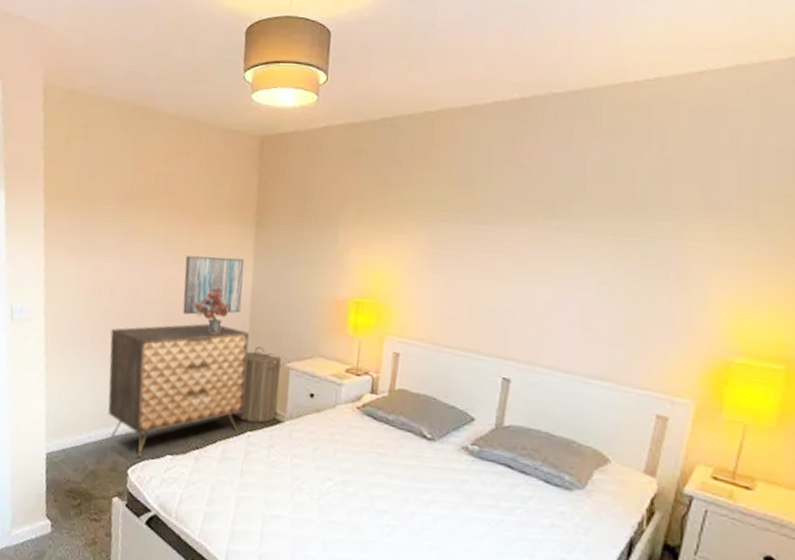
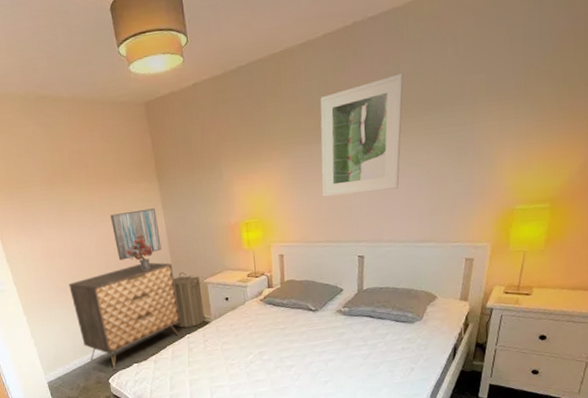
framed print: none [464,162,590,301] -> present [320,73,404,197]

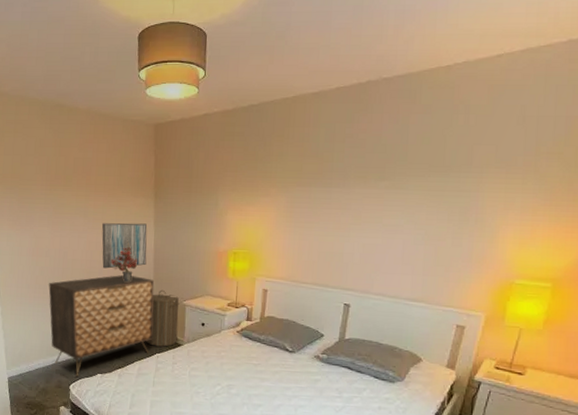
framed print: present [320,73,404,197] -> none [315,134,411,243]

